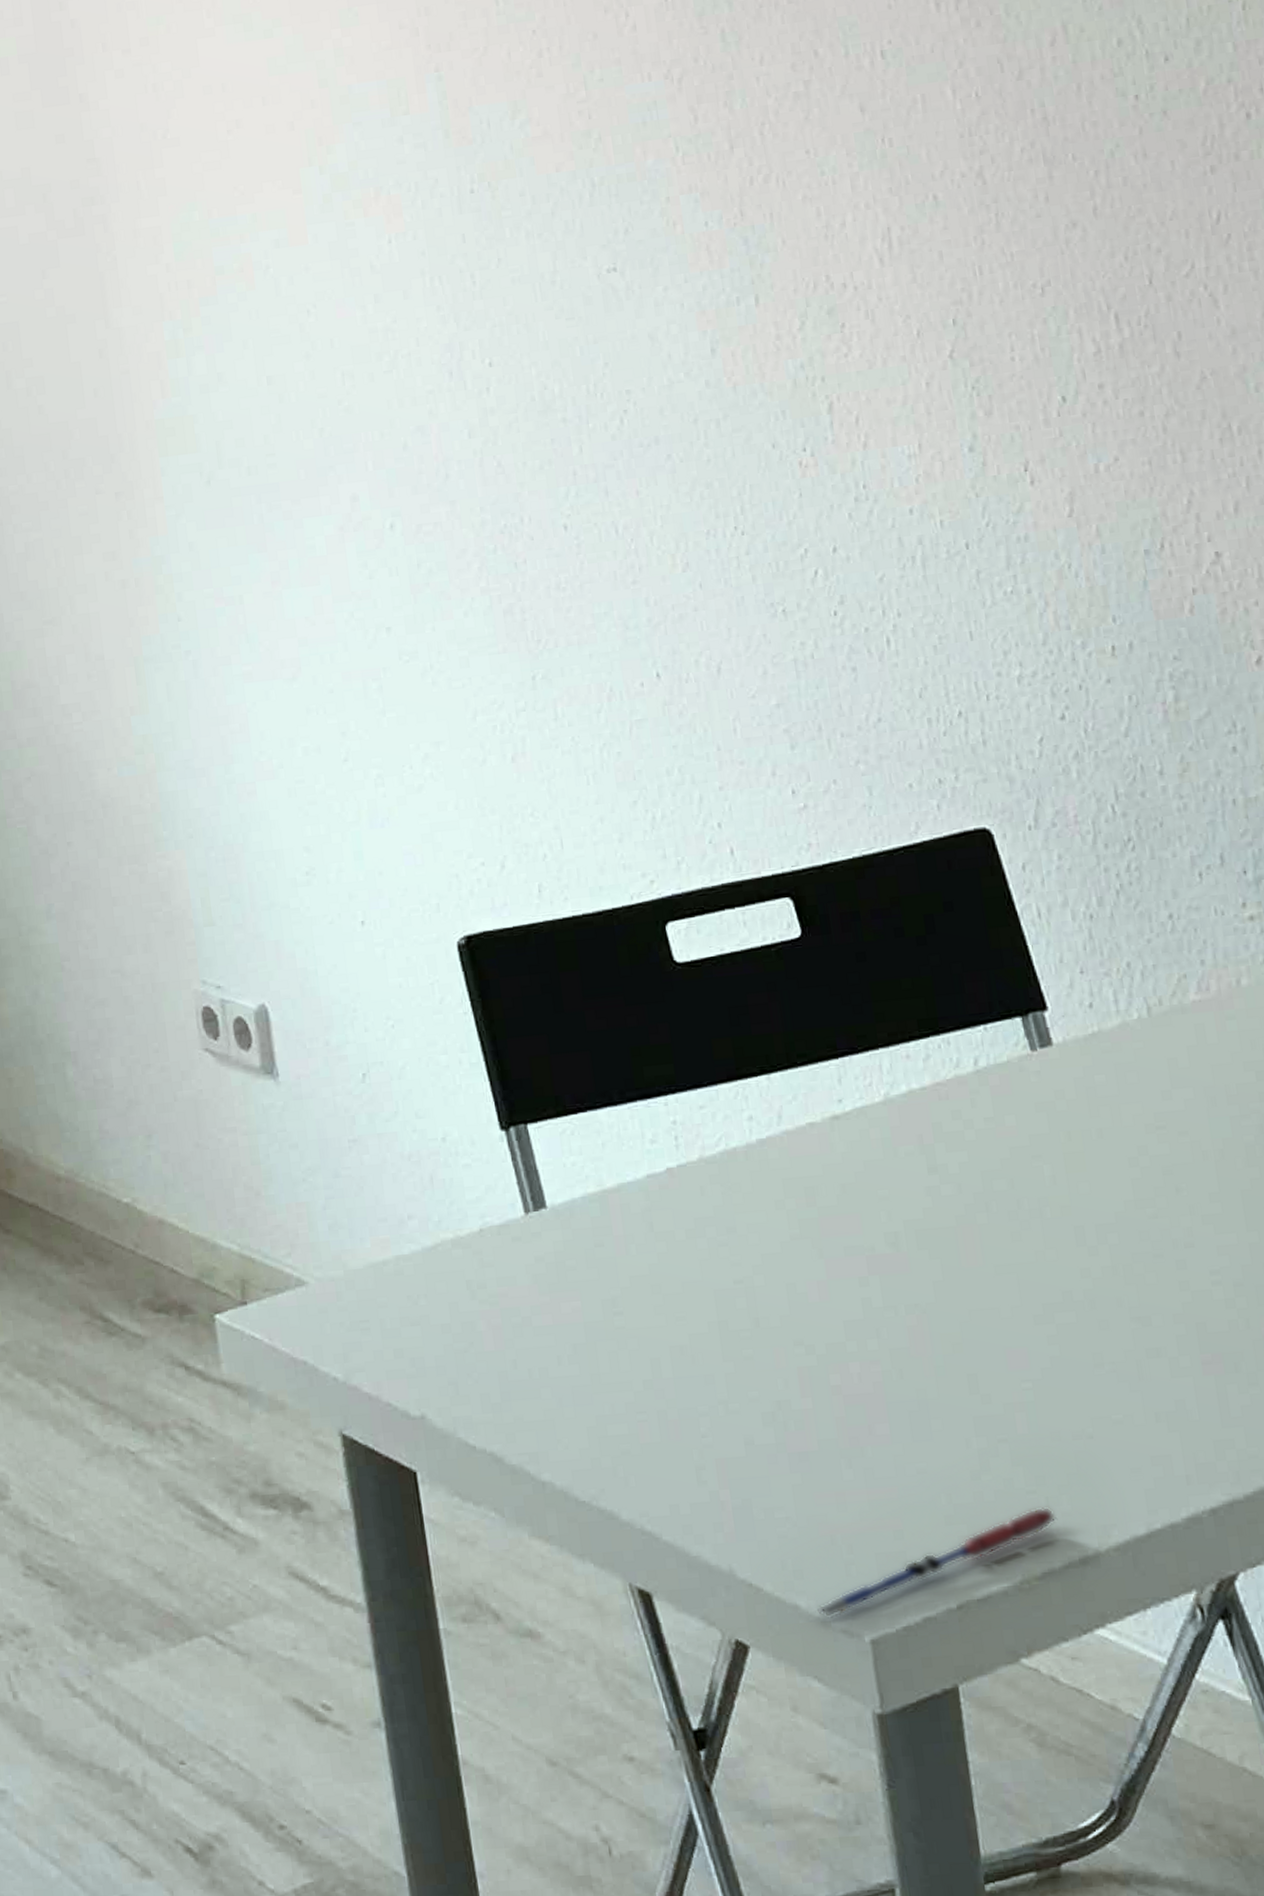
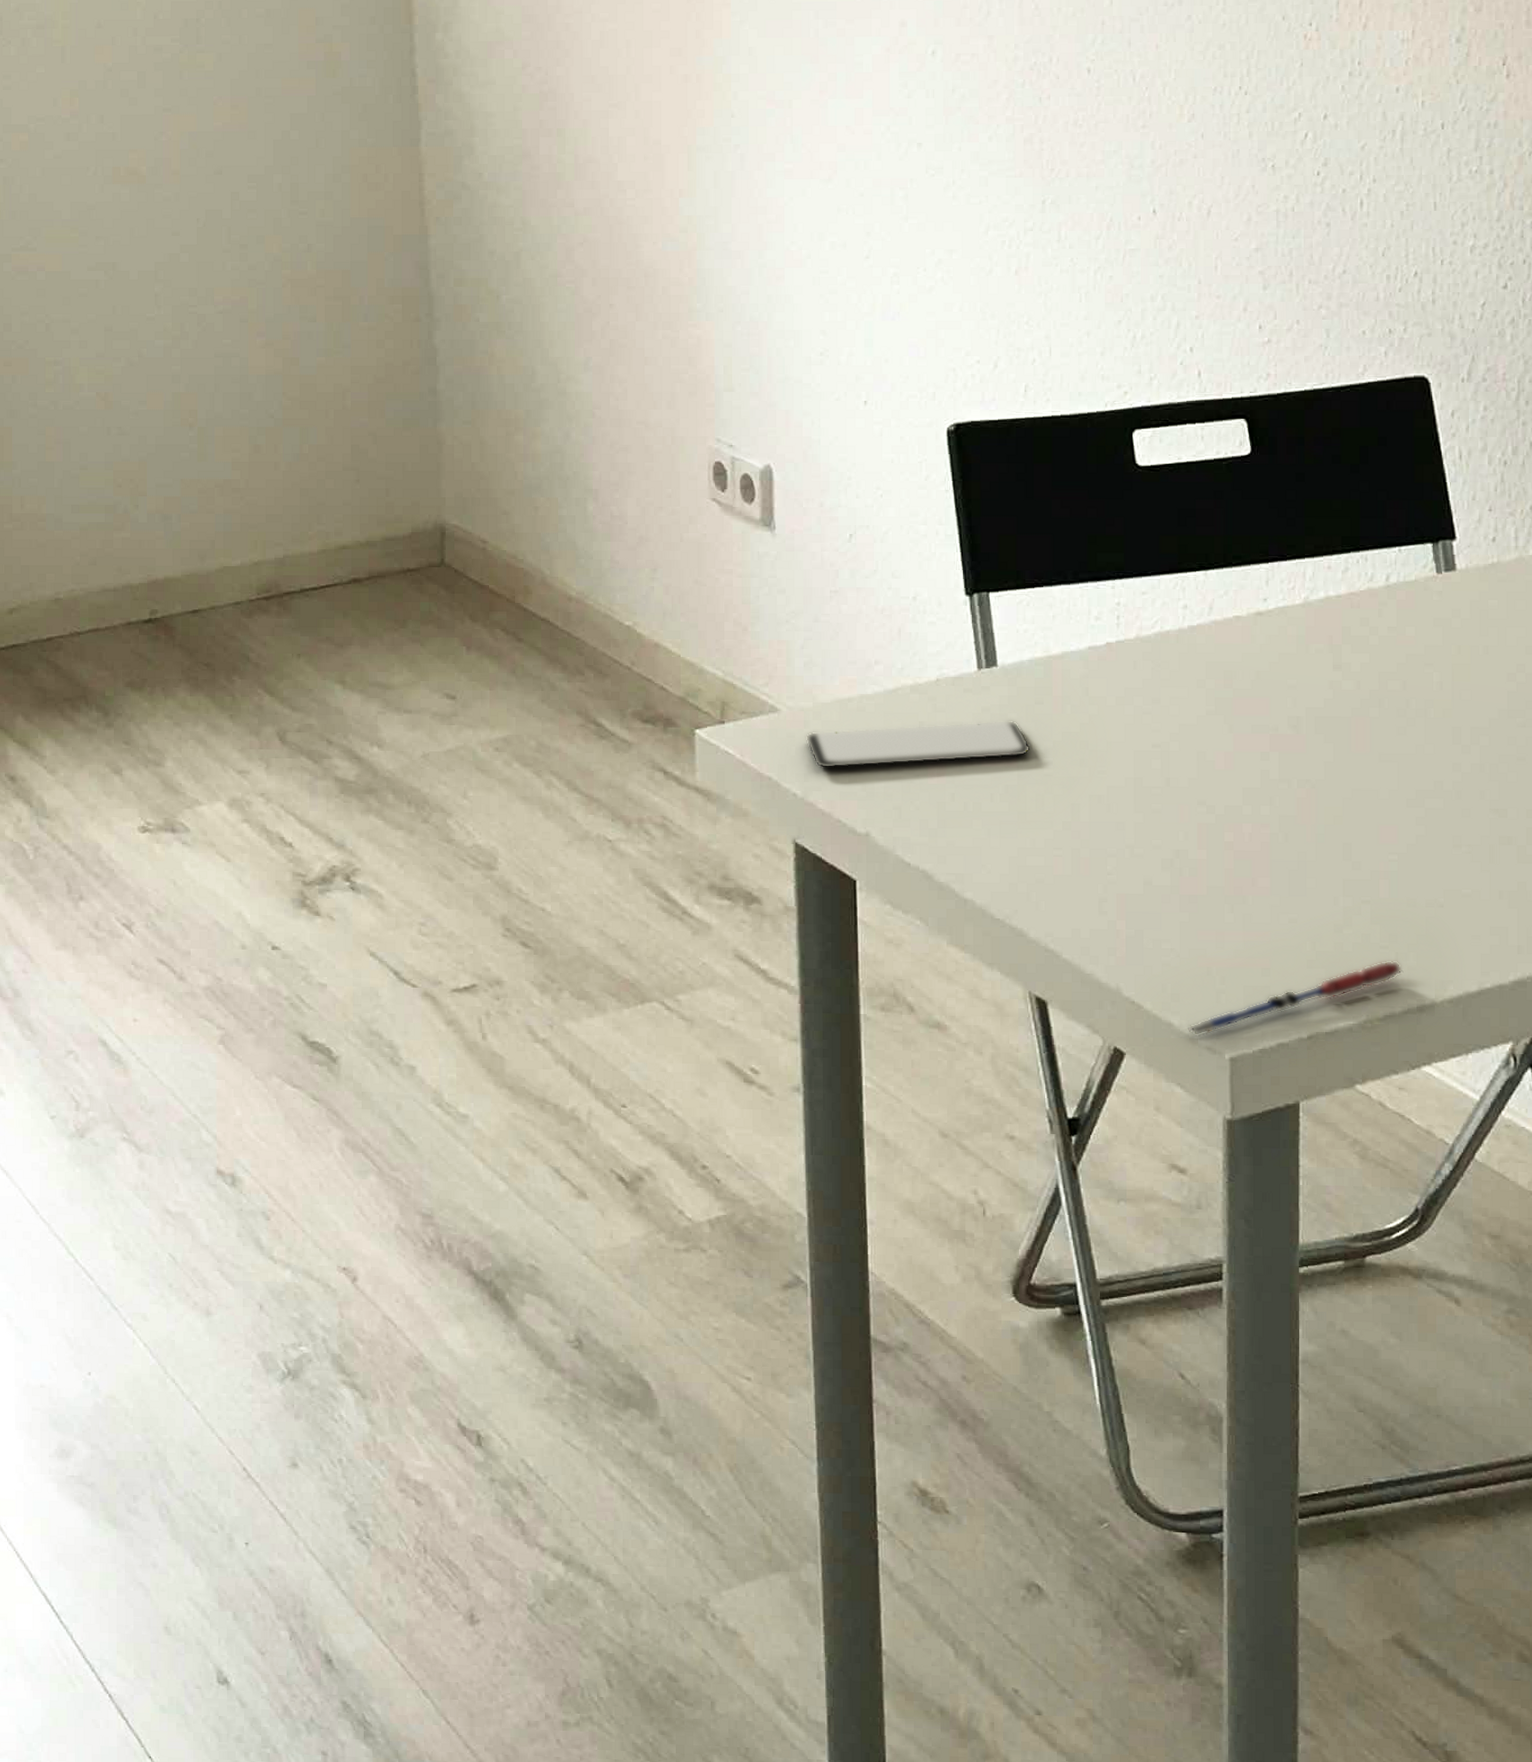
smartphone: none [340,1268,596,1346] -> present [806,720,1030,769]

